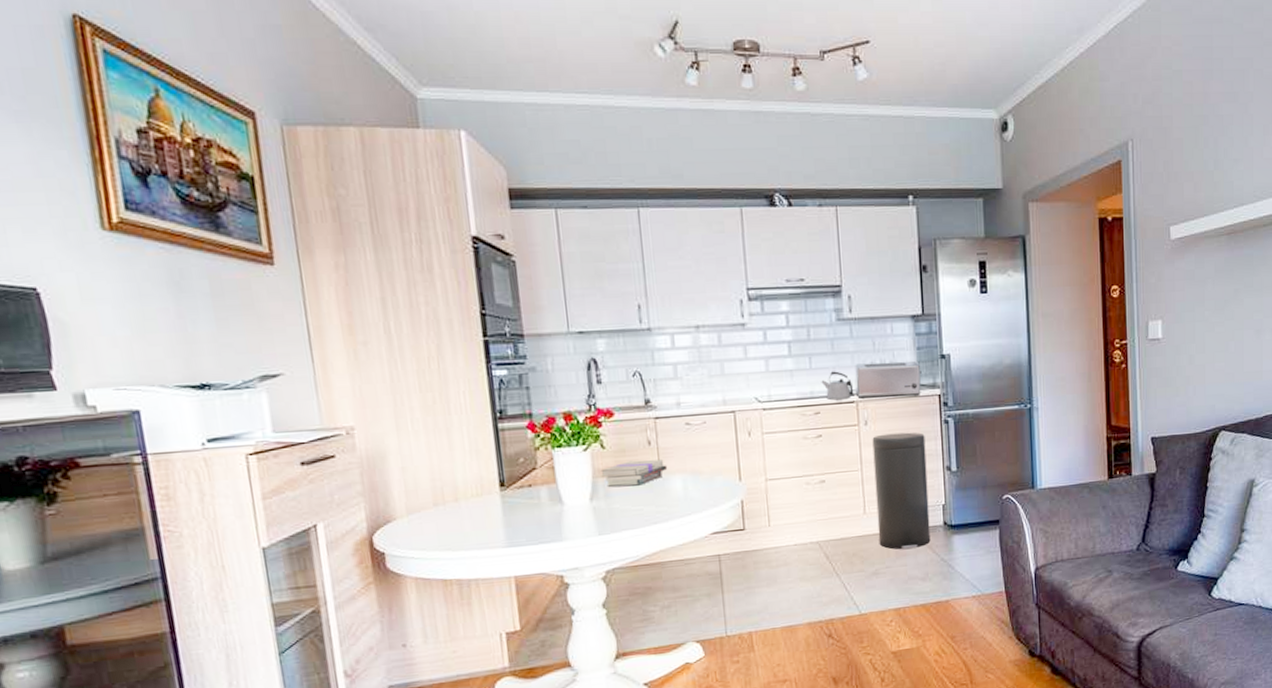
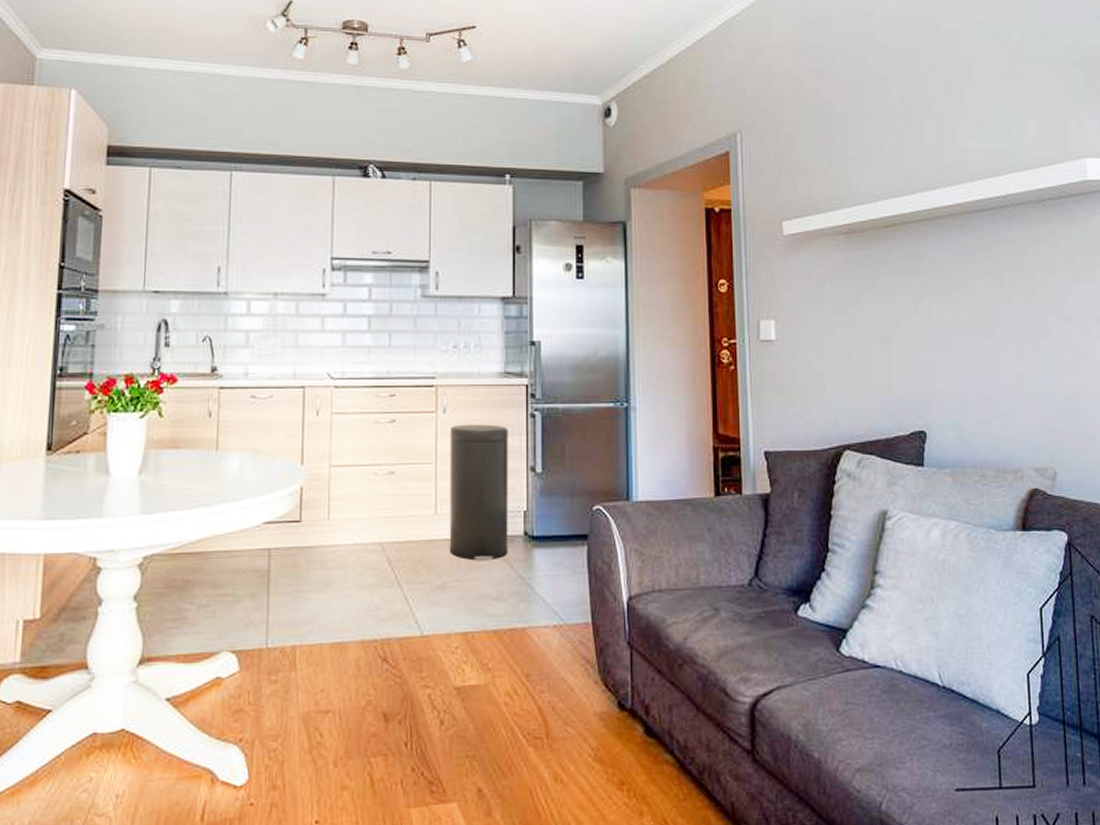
books: present [600,459,668,487] -> none [154,432,226,461]
kettle: present [821,371,854,402] -> none [399,351,434,384]
toaster: present [854,361,922,400] -> none [435,345,509,386]

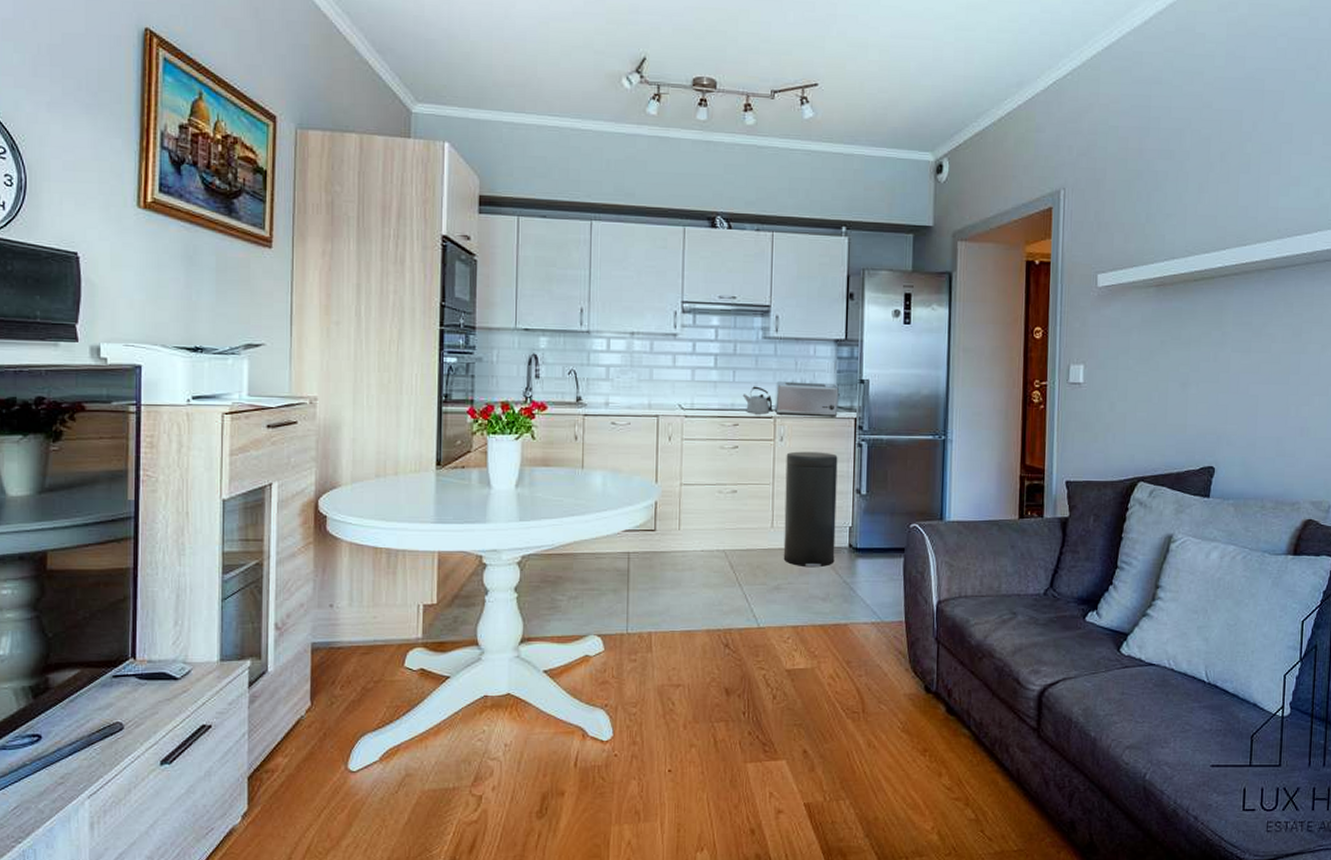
kettle: none [399,351,434,384] -> present [742,386,773,416]
toaster: none [435,345,509,386] -> present [774,381,840,419]

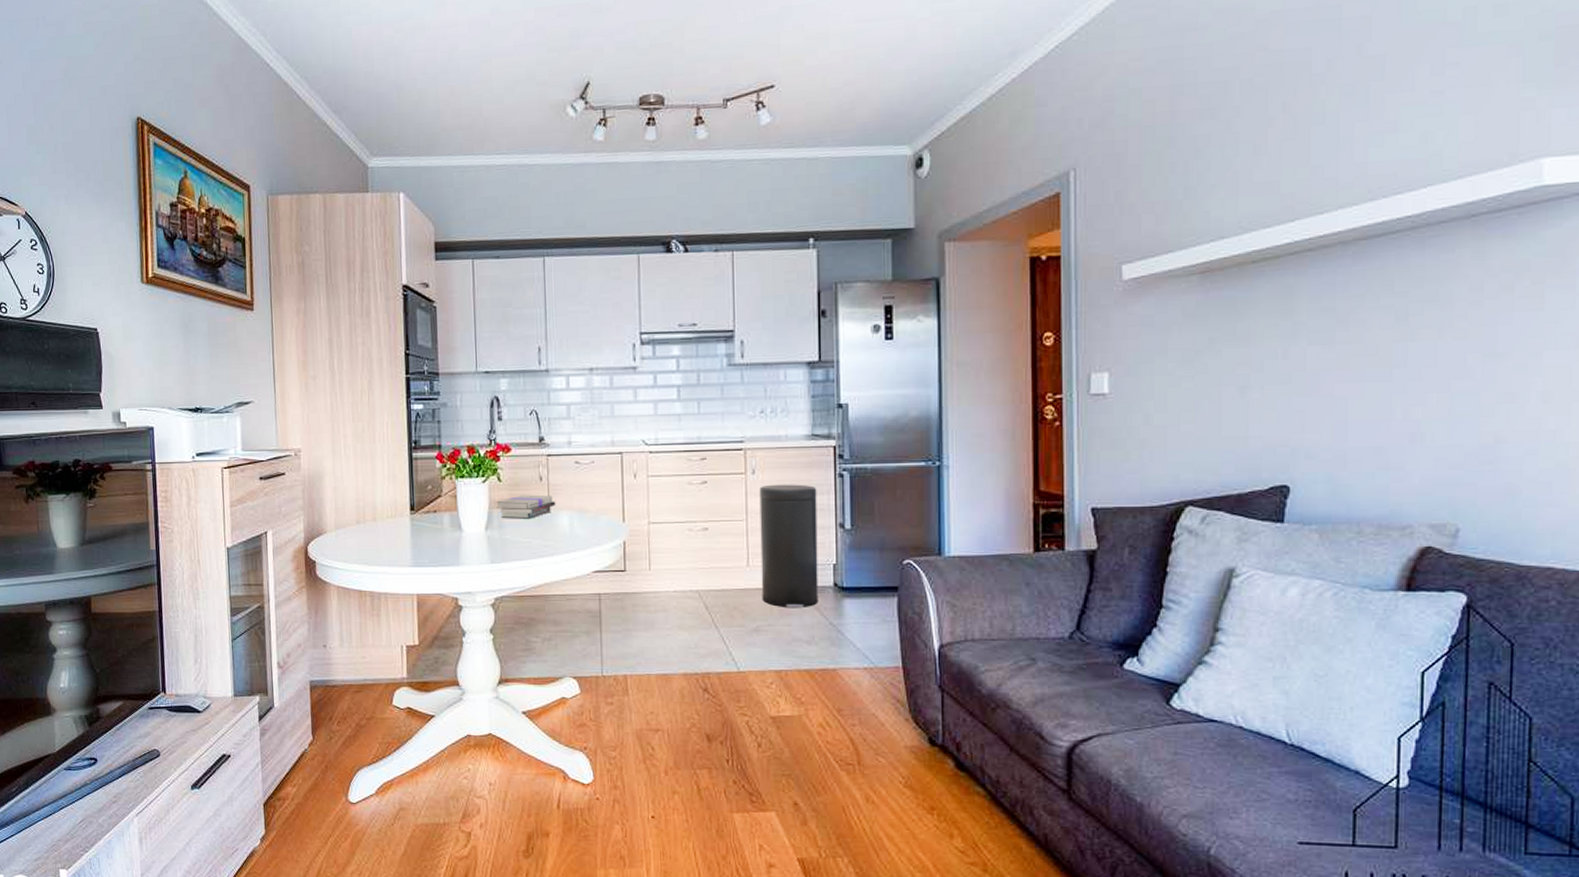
books: none [528,453,590,477] -> present [496,494,556,519]
kettle: present [742,386,773,416] -> none [709,417,742,448]
toaster: present [774,381,840,419] -> none [743,409,816,448]

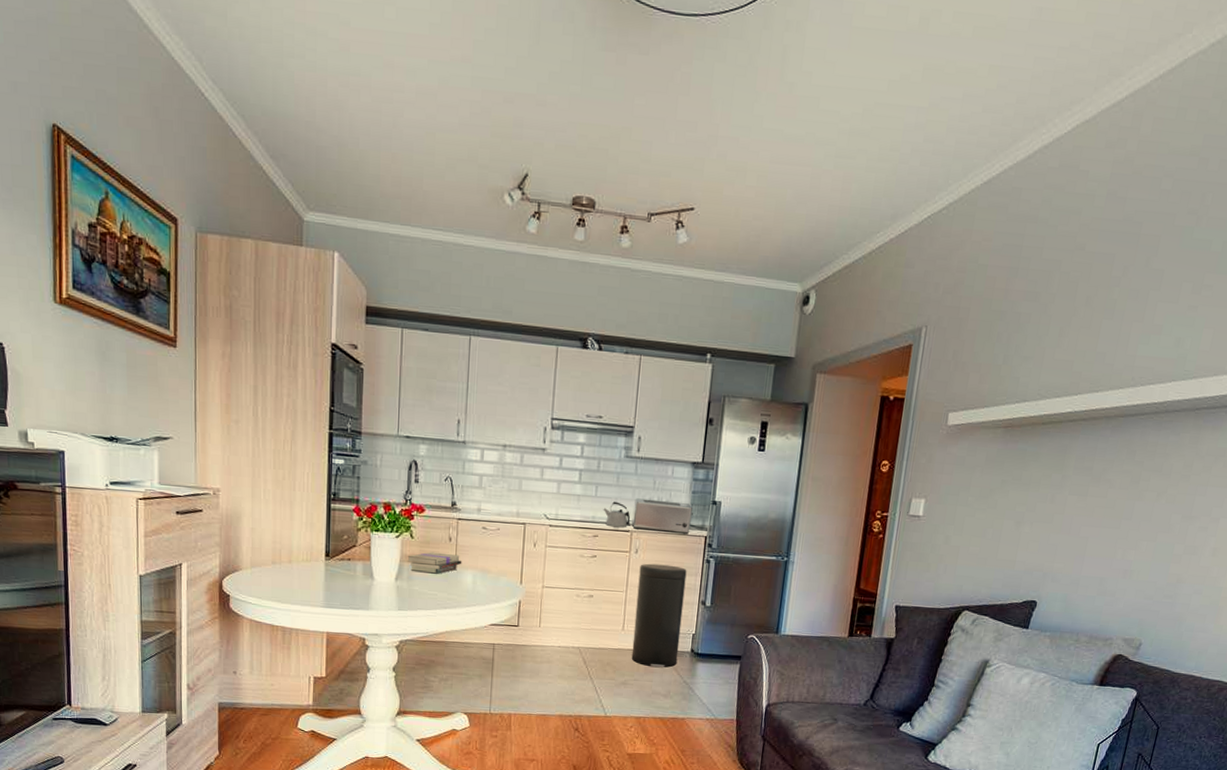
kettle: none [709,417,742,448] -> present [603,501,631,529]
toaster: none [743,409,816,448] -> present [631,498,693,536]

